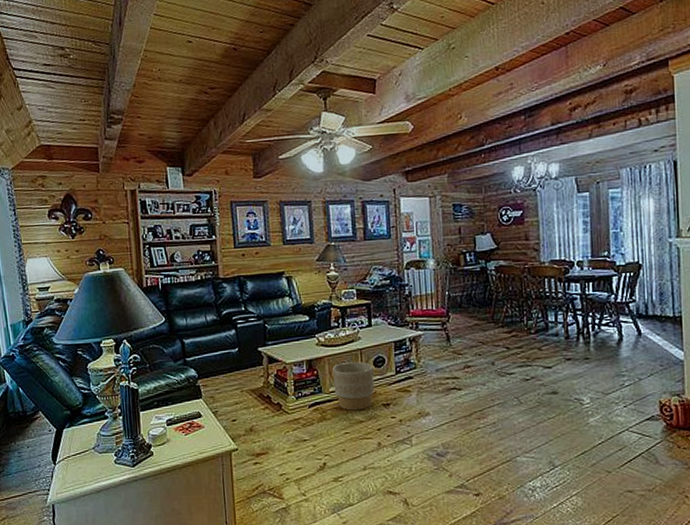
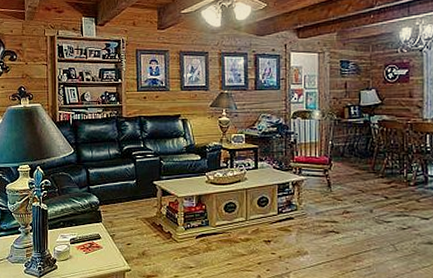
planter: present [332,361,375,411] -> none [220,199,258,245]

